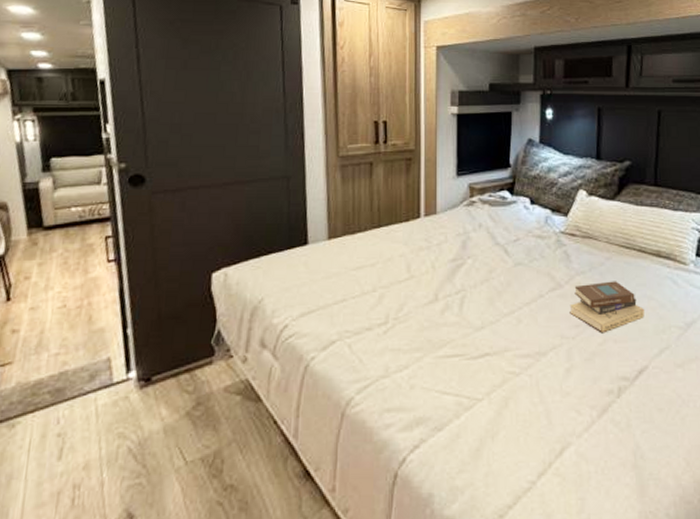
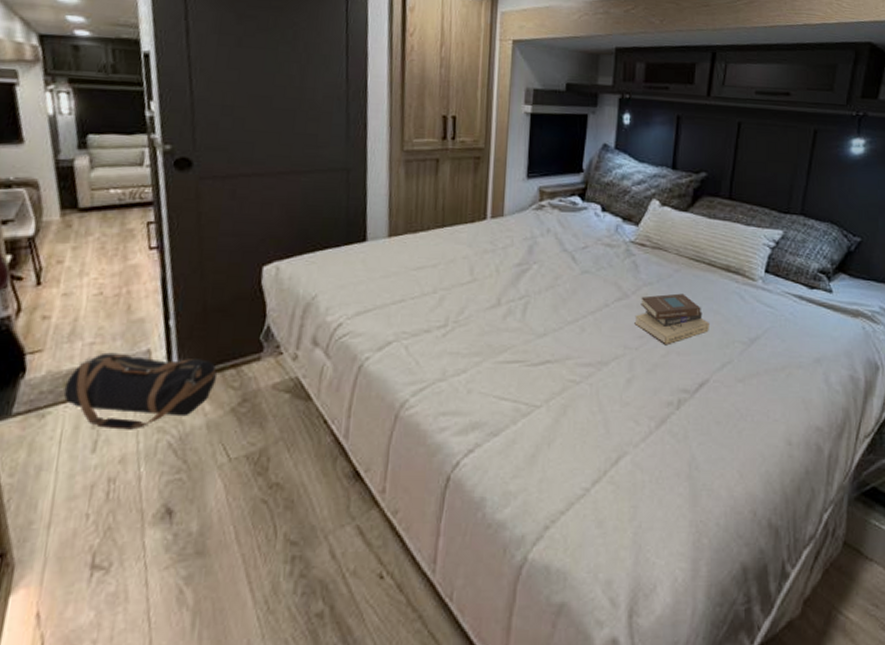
duffel bag: none [31,362,173,437] -> present [63,352,218,430]

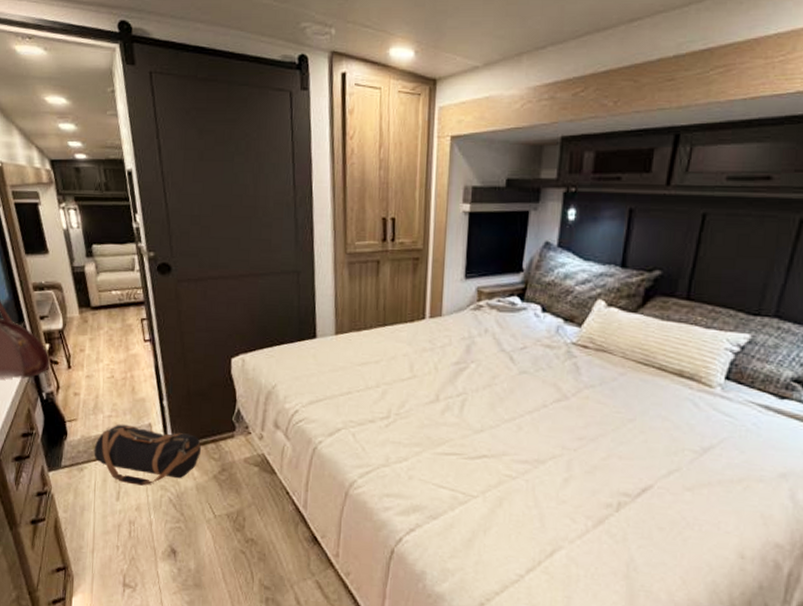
books: present [634,293,709,346] -> none [574,397,656,449]

